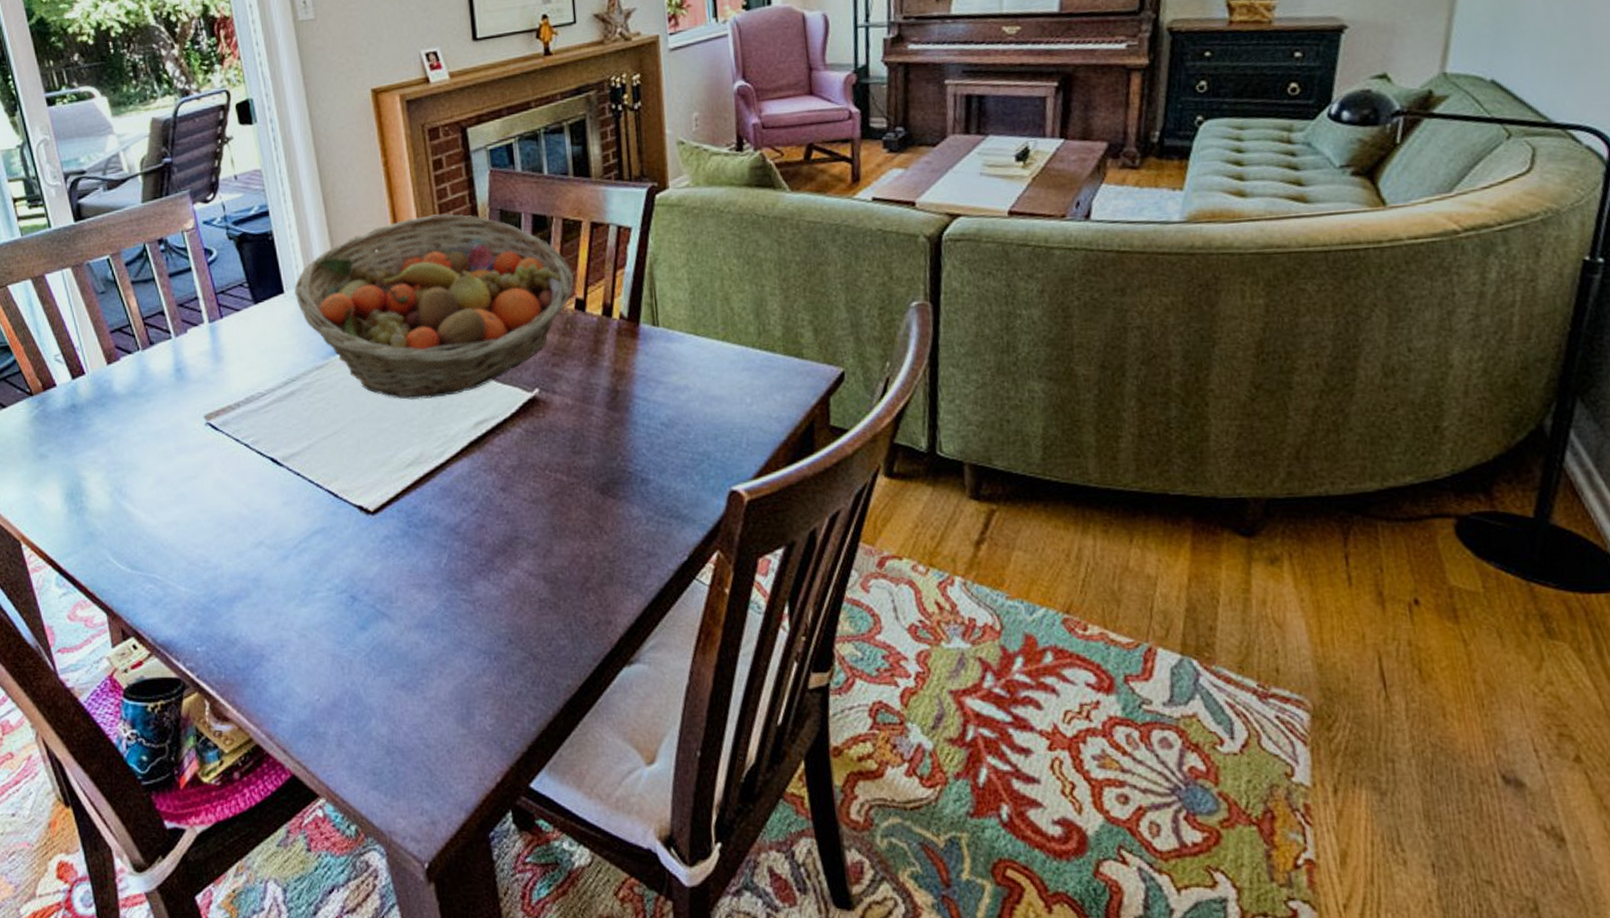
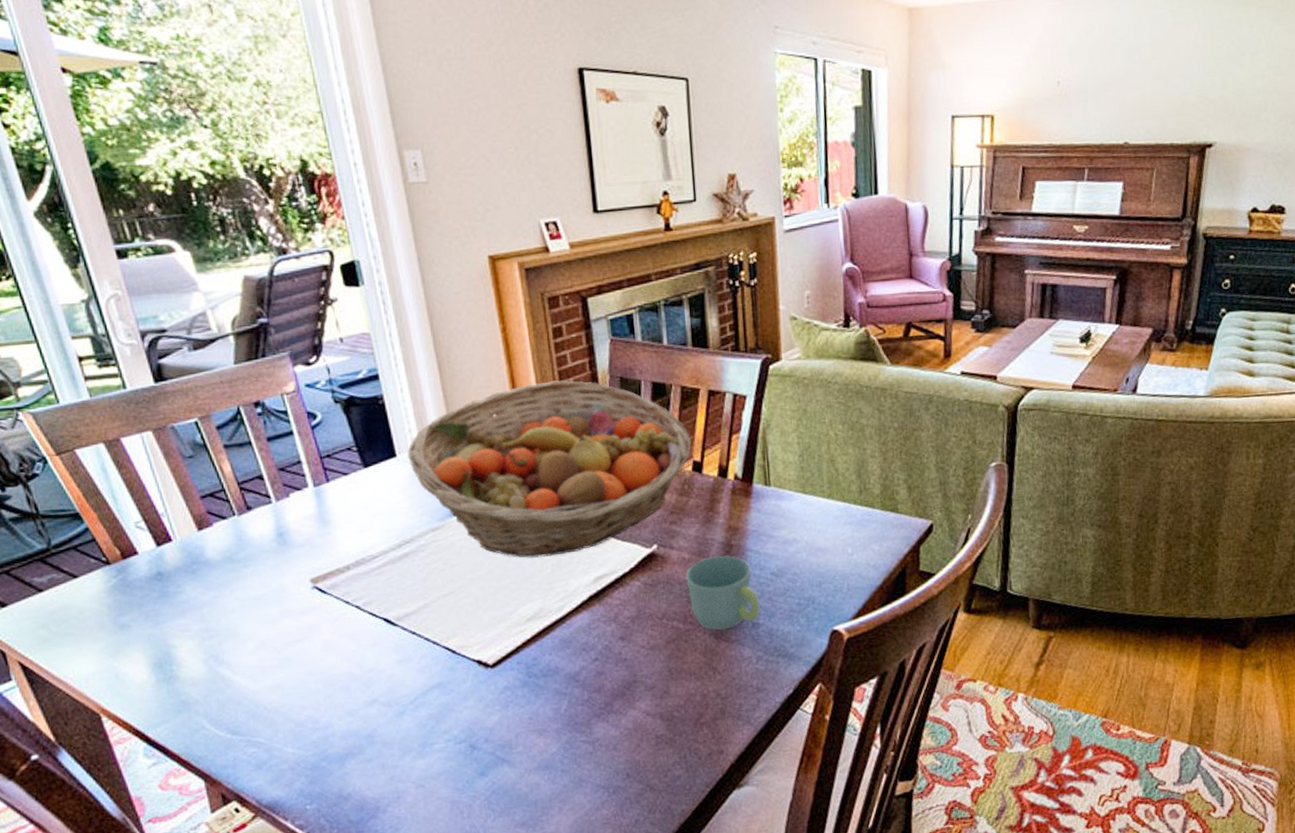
mug: none [569,402,650,485] -> present [685,555,760,630]

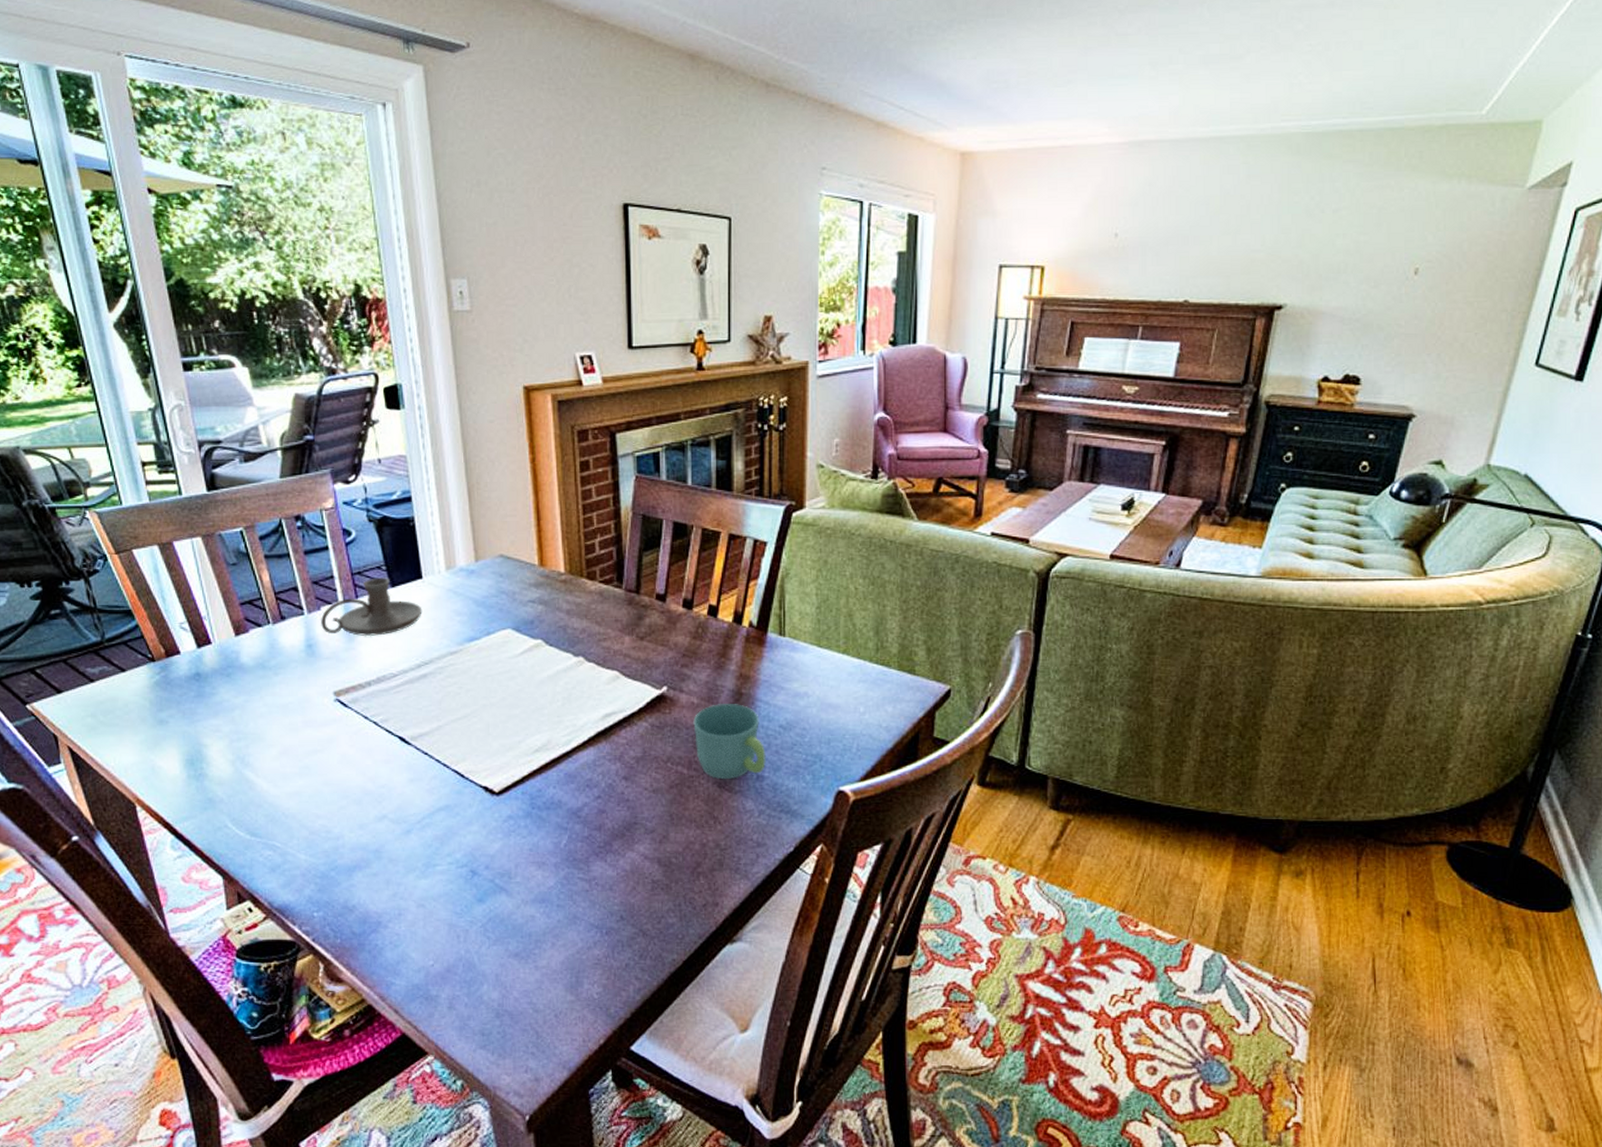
candle holder: none [289,458,399,521] -> present [320,576,423,637]
fruit basket: present [407,380,691,558] -> none [433,514,708,689]

